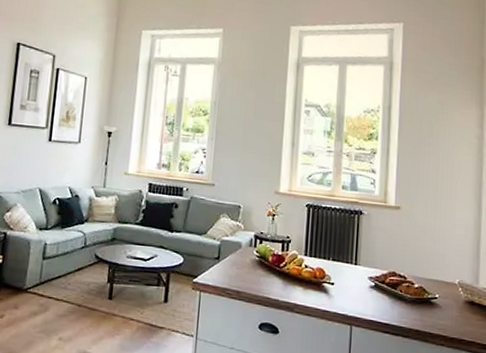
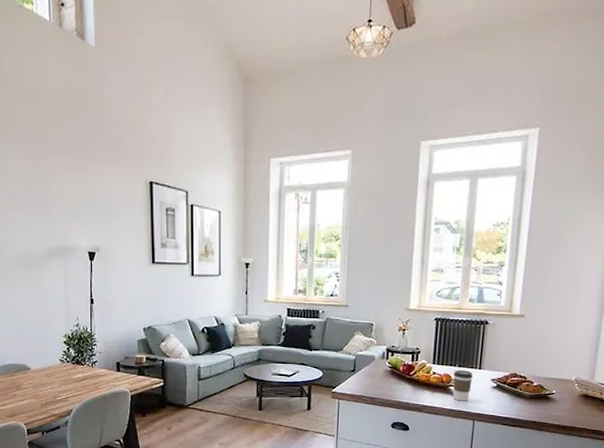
coffee cup: none [327,264,348,302] -> present [453,370,473,401]

